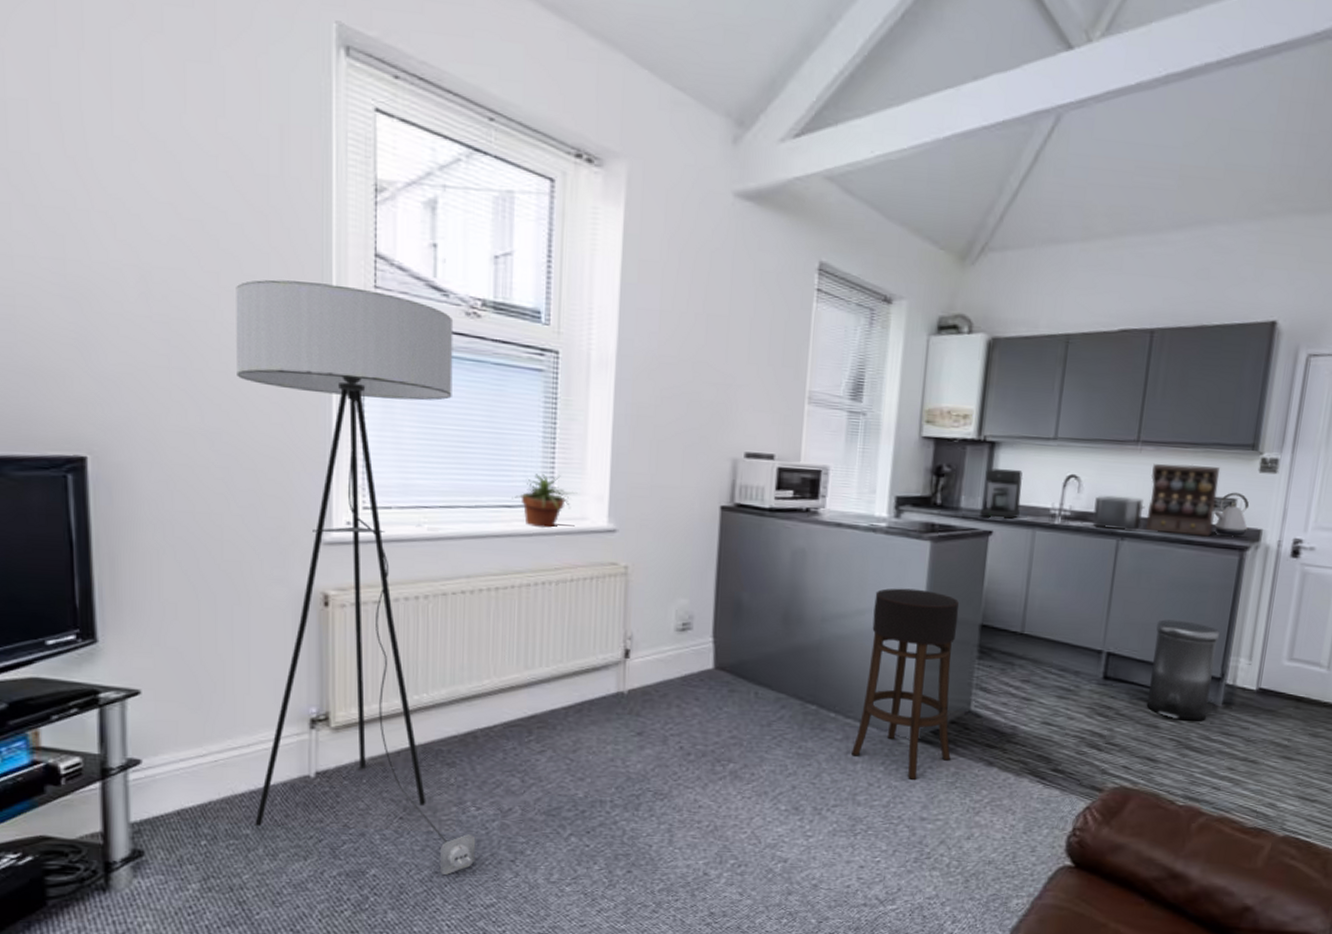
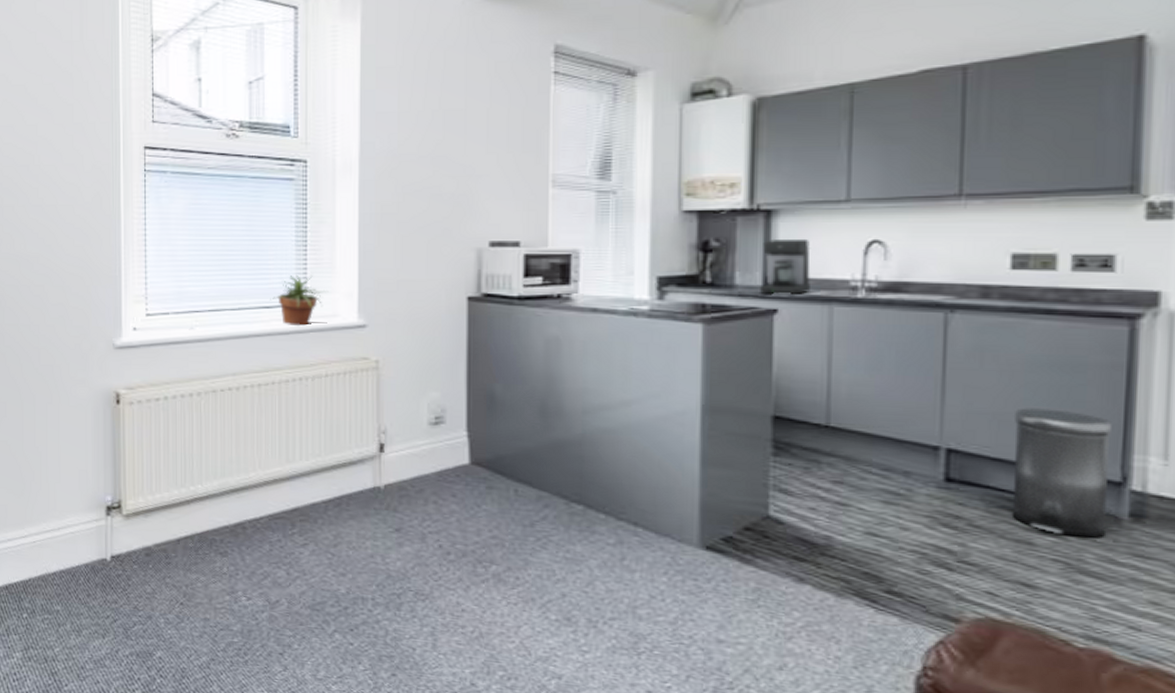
floor lamp: present [236,280,476,875] -> none [49,123,247,663]
bar stool: present [852,588,959,780] -> none [628,376,749,594]
toaster: present [1092,495,1145,531] -> none [907,261,980,302]
spice rack: present [1145,463,1221,537] -> none [983,217,1085,304]
kettle: present [1214,492,1250,536] -> none [1083,247,1137,301]

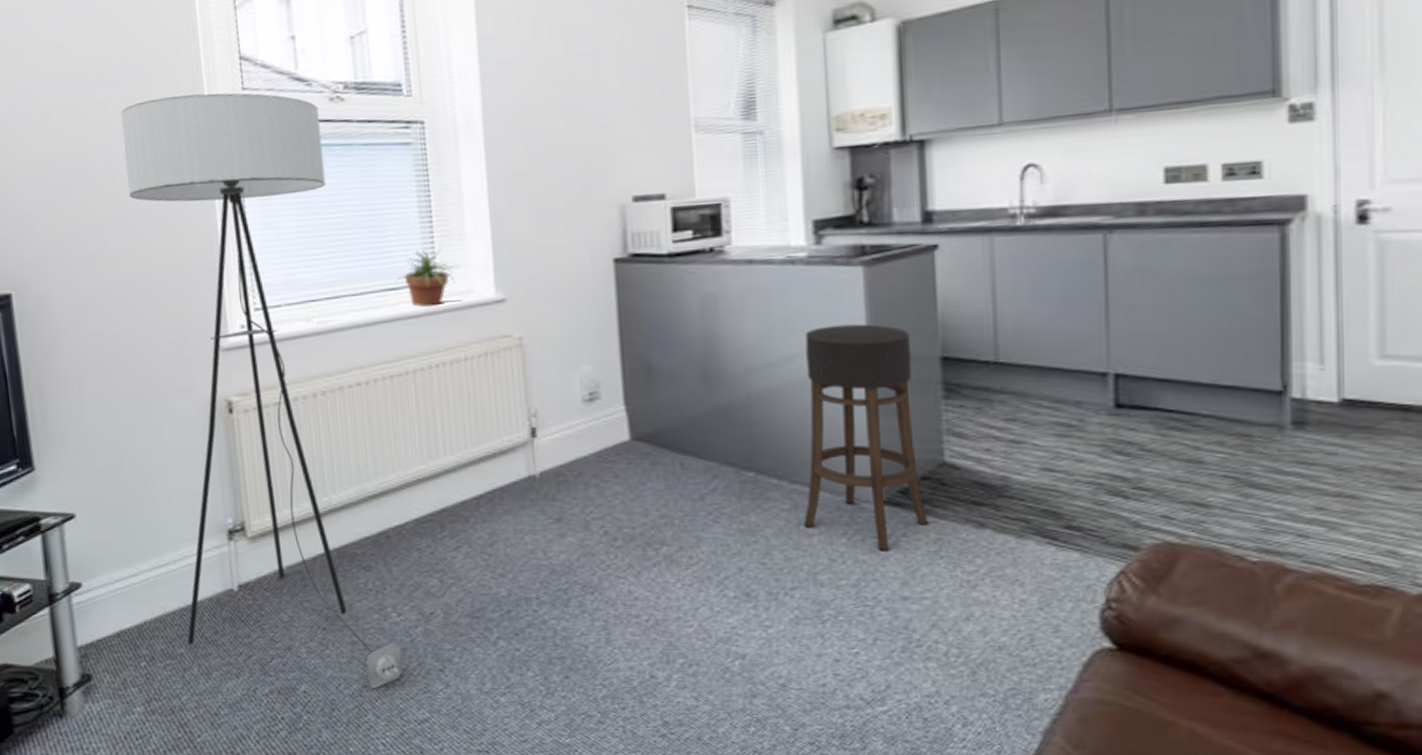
floor lamp: none [49,123,247,663] -> present [121,93,403,688]
bar stool: none [628,376,749,594] -> present [804,323,928,551]
coffee maker: present [760,238,811,296] -> none [918,167,969,230]
pedal bin: present [1011,408,1111,538] -> none [1176,323,1270,451]

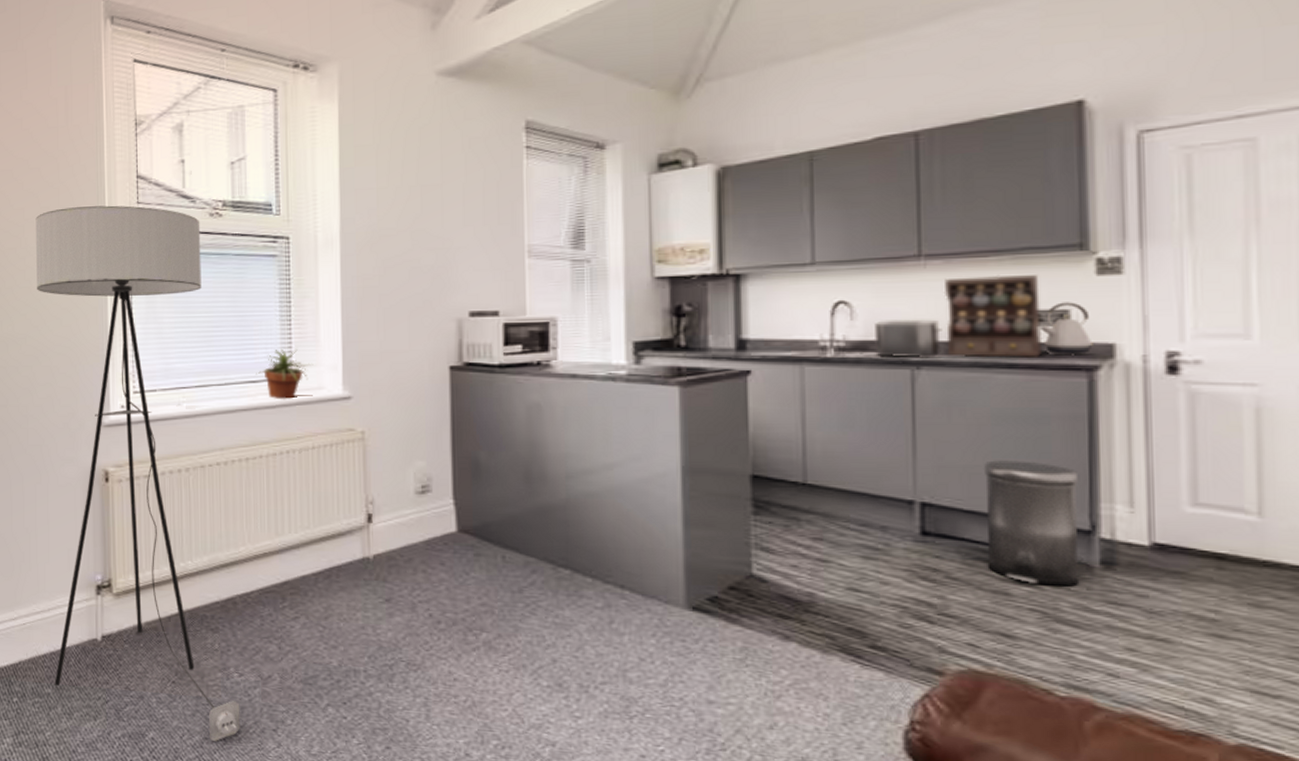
bar stool: present [804,323,928,551] -> none [616,439,735,655]
toaster: none [1064,178,1135,223] -> present [873,319,942,359]
spice rack: none [1135,126,1236,218] -> present [943,274,1043,358]
pedal bin: none [1176,323,1270,451] -> present [983,460,1078,587]
kettle: none [1233,153,1285,209] -> present [1041,302,1093,354]

